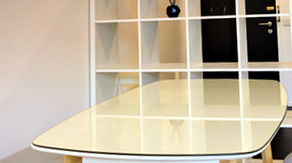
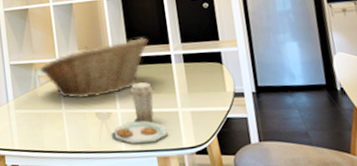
fruit basket: none [123,55,221,106] -> present [40,37,148,98]
plate: none [182,94,231,148] -> present [111,82,169,144]

